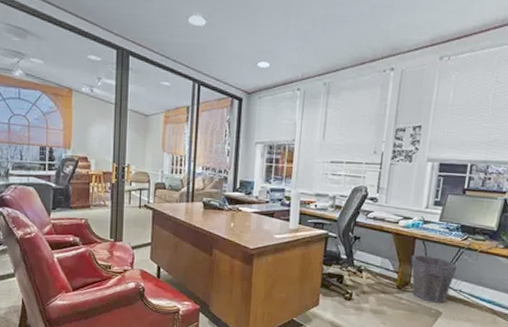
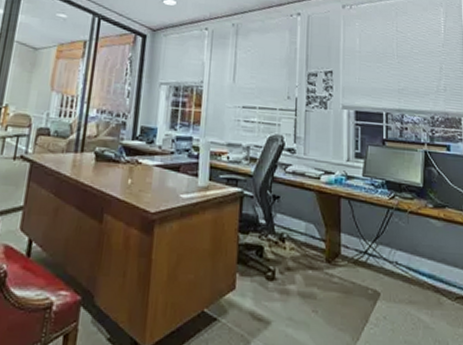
waste bin: present [411,254,457,303] -> none [338,217,388,280]

